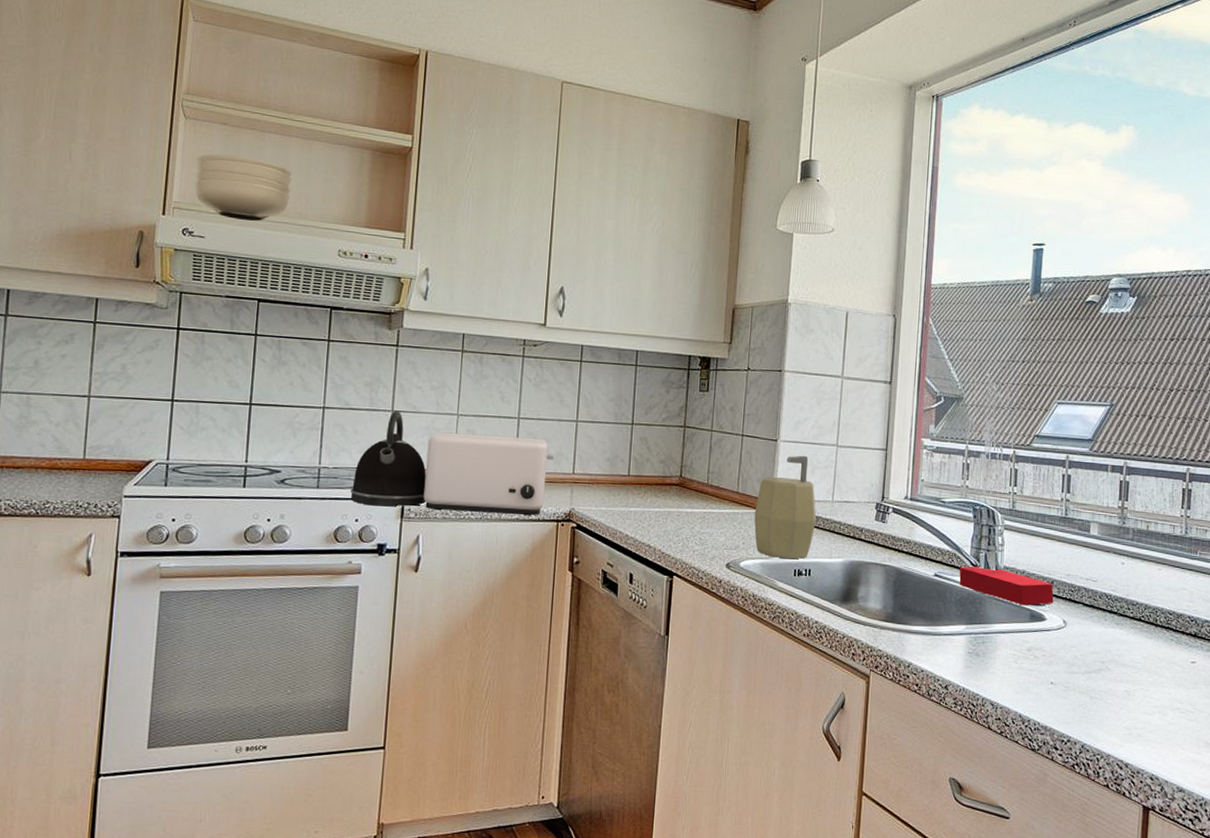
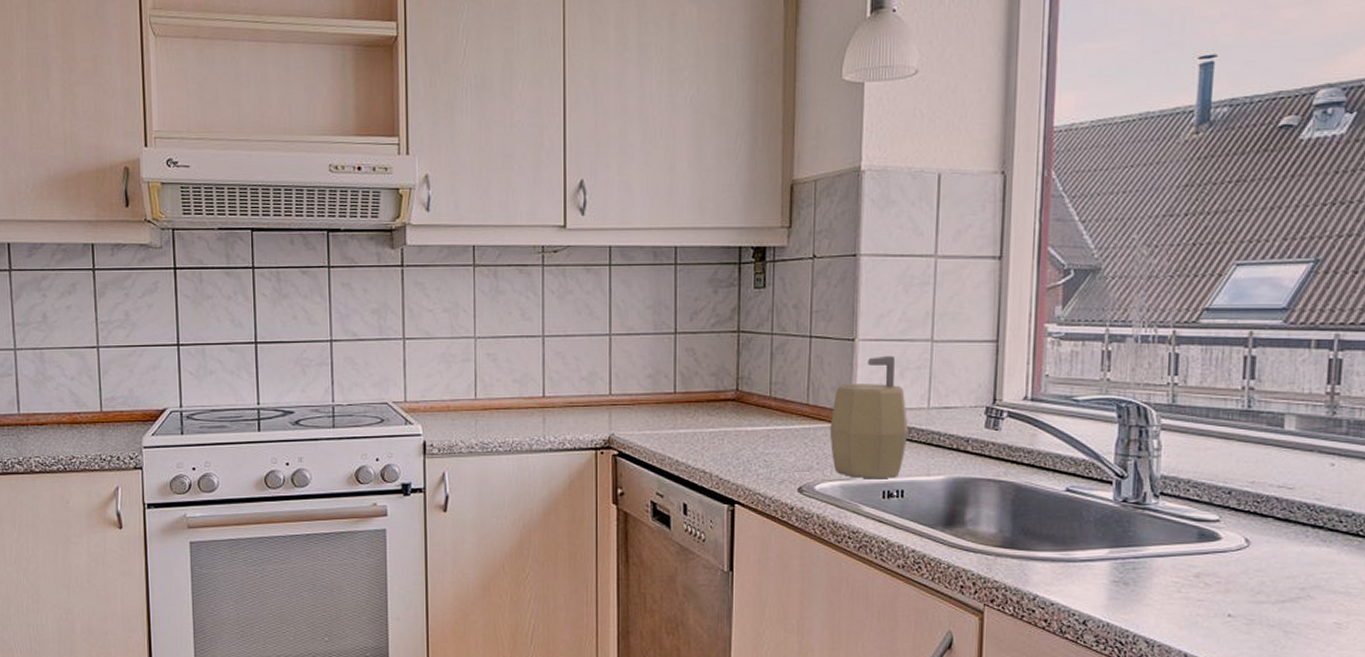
bowl: present [194,154,292,222] -> none [171,71,272,144]
kettle: present [350,410,427,507] -> none [368,338,448,443]
toaster: present [423,432,554,516] -> none [445,357,586,445]
sponge: present [959,566,1054,606] -> none [1099,477,1232,523]

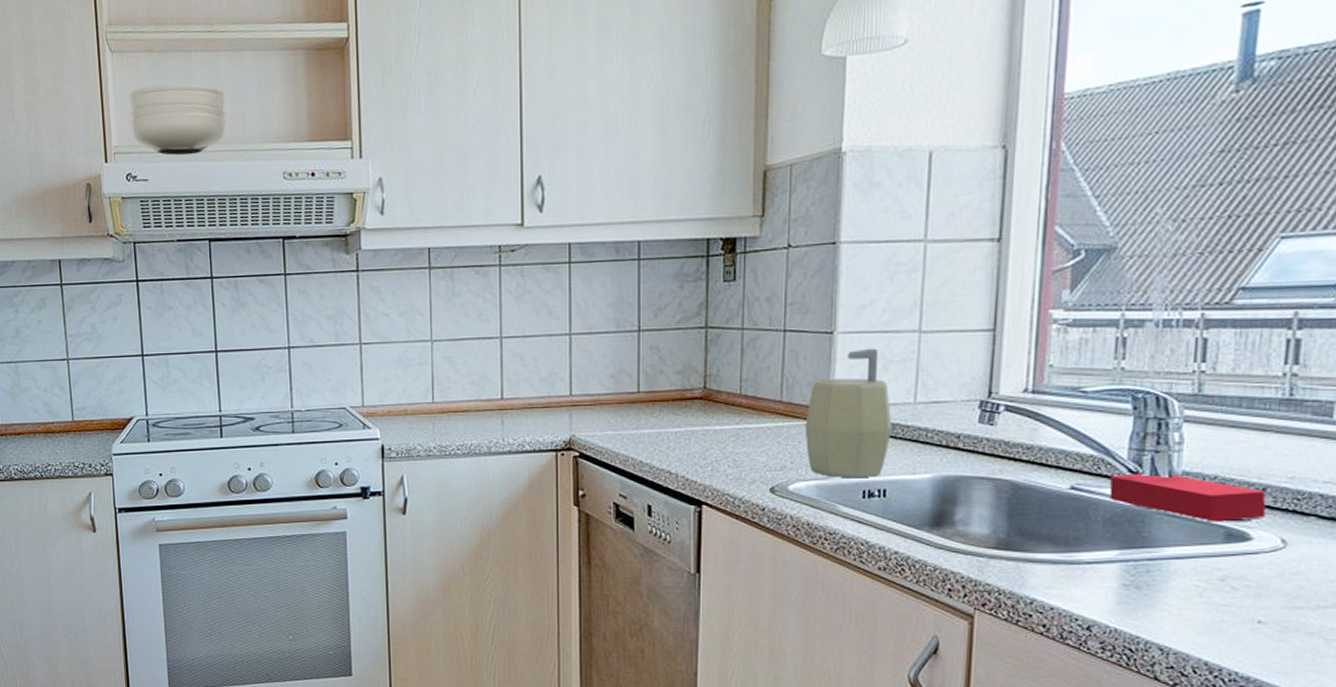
bowl: none [171,71,272,144] -> present [128,83,226,156]
sponge: none [1099,477,1232,523] -> present [1109,473,1266,522]

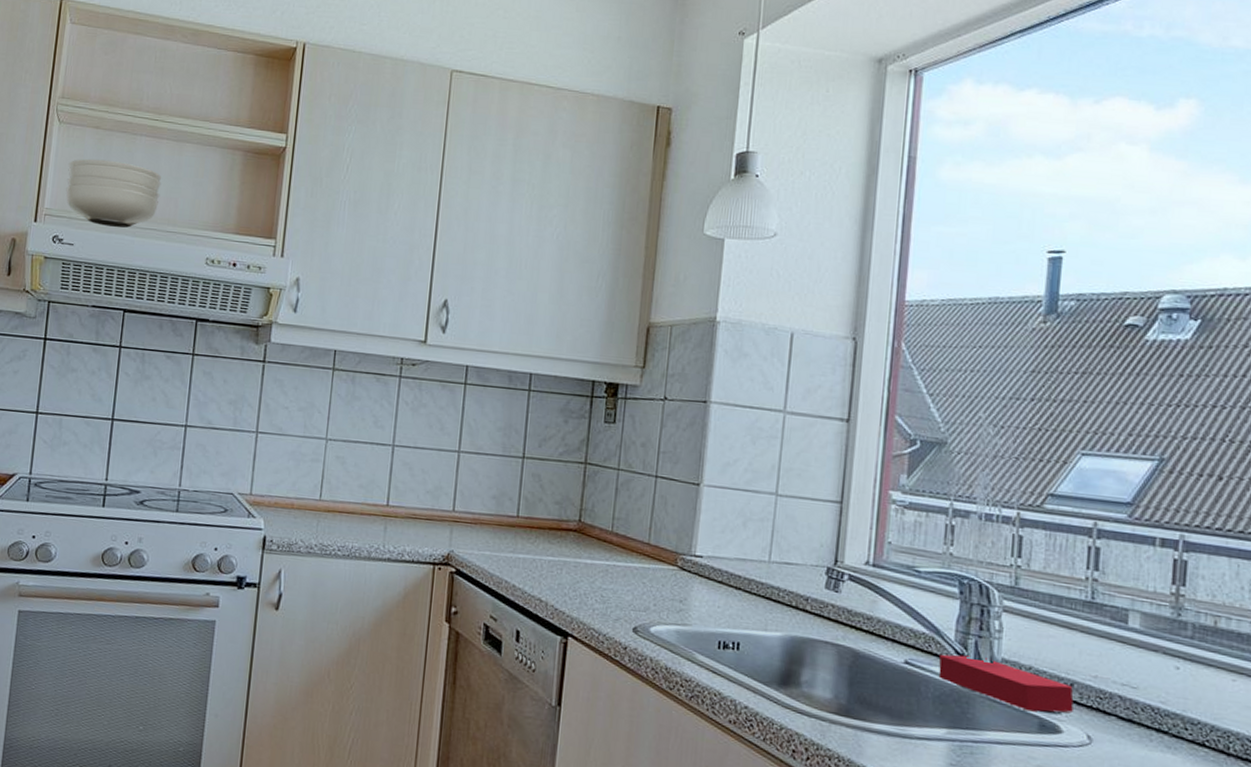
soap dispenser: present [804,348,893,478] -> none [668,503,749,629]

